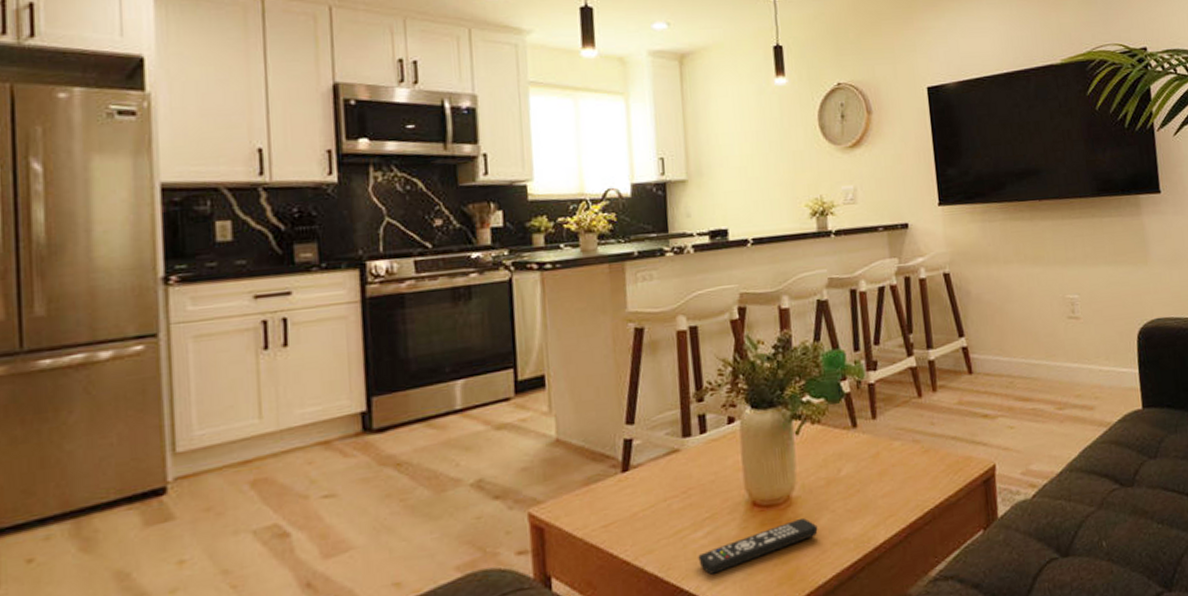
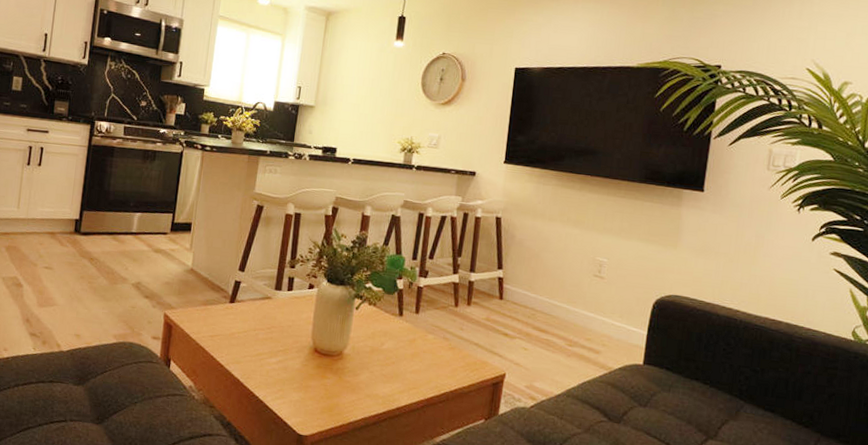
remote control: present [698,517,818,575] -> none [269,370,358,391]

